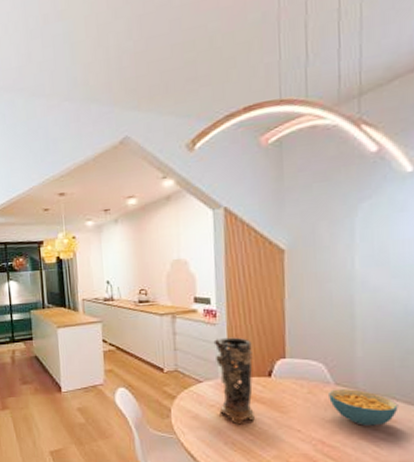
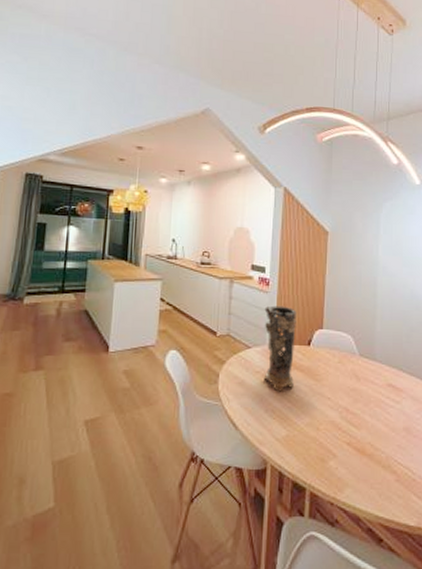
cereal bowl: present [329,389,398,426] -> none [354,360,404,394]

